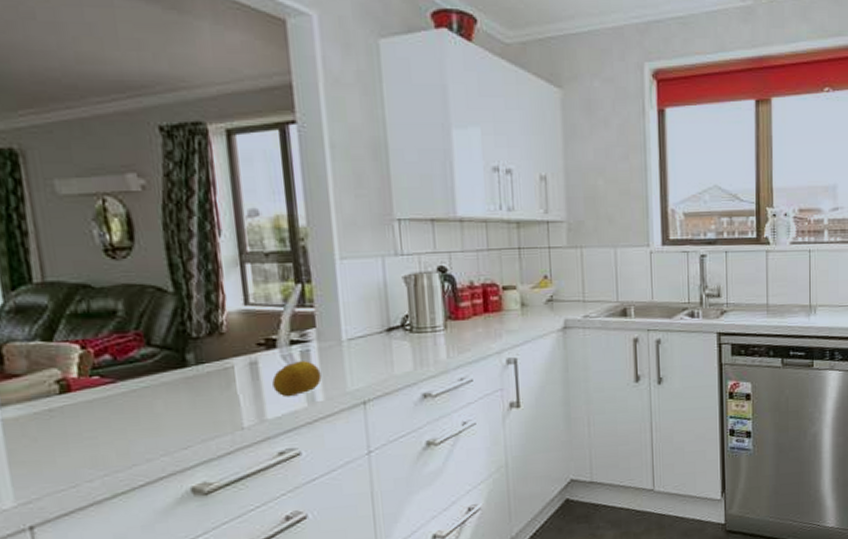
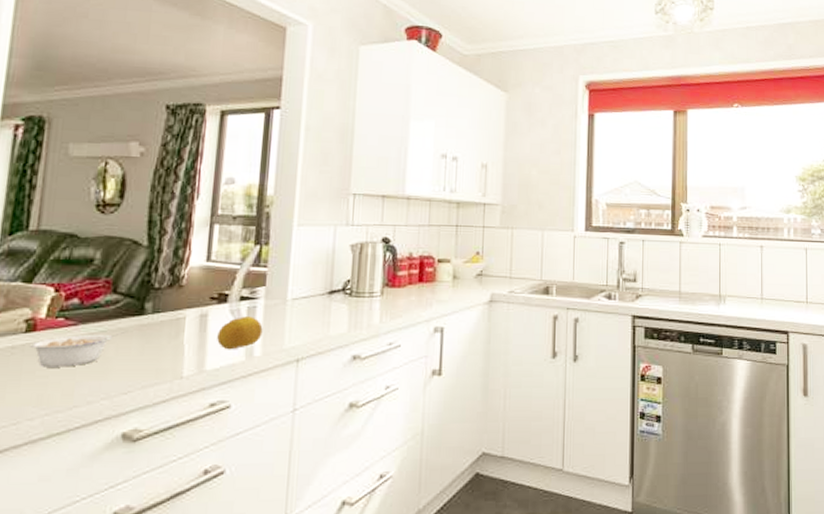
legume: none [69,385,172,428] -> present [30,331,127,367]

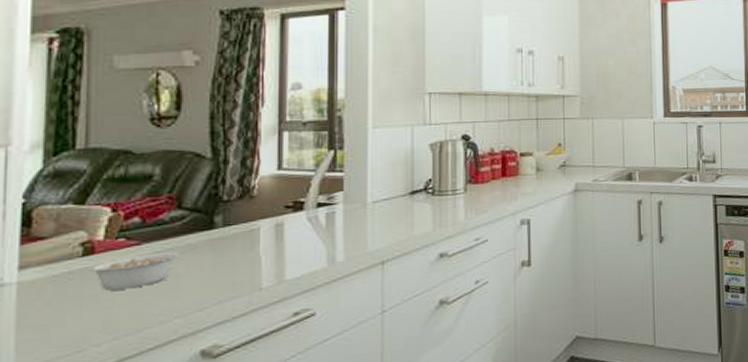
fruit: present [217,316,263,350] -> none [296,222,344,258]

